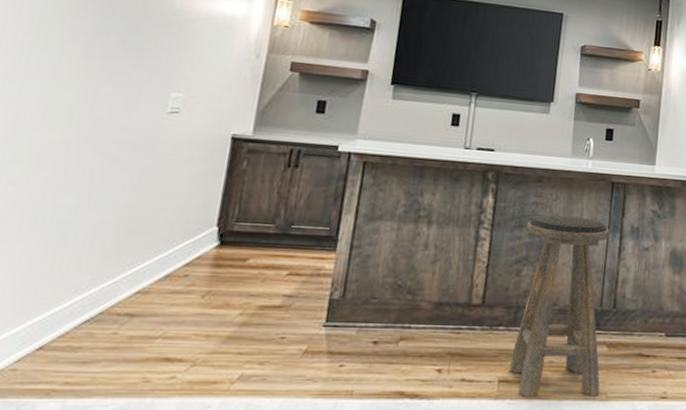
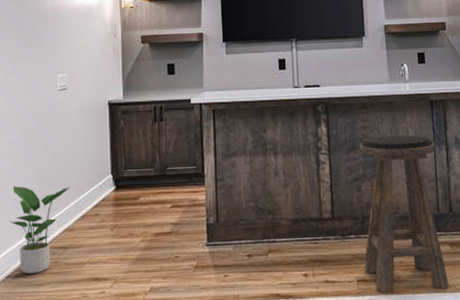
potted plant: none [59,228,157,348] -> present [9,186,70,274]

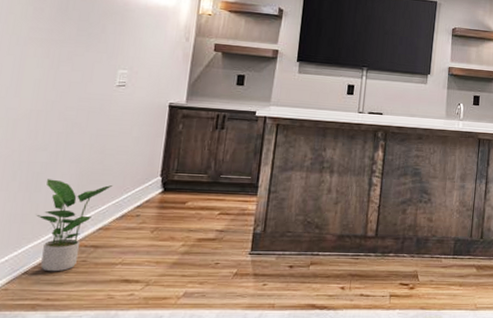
stool: present [359,135,449,293] -> none [398,165,477,309]

